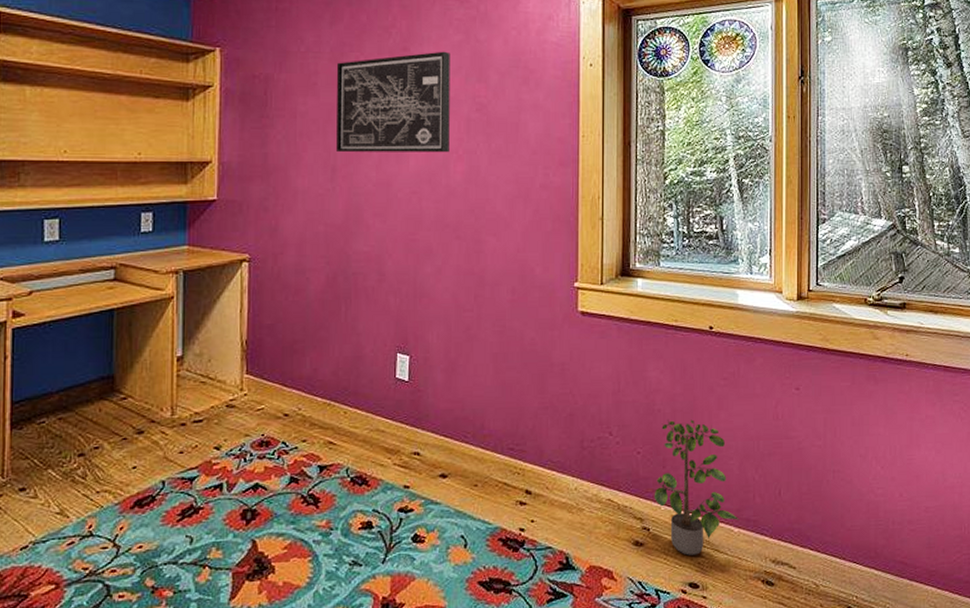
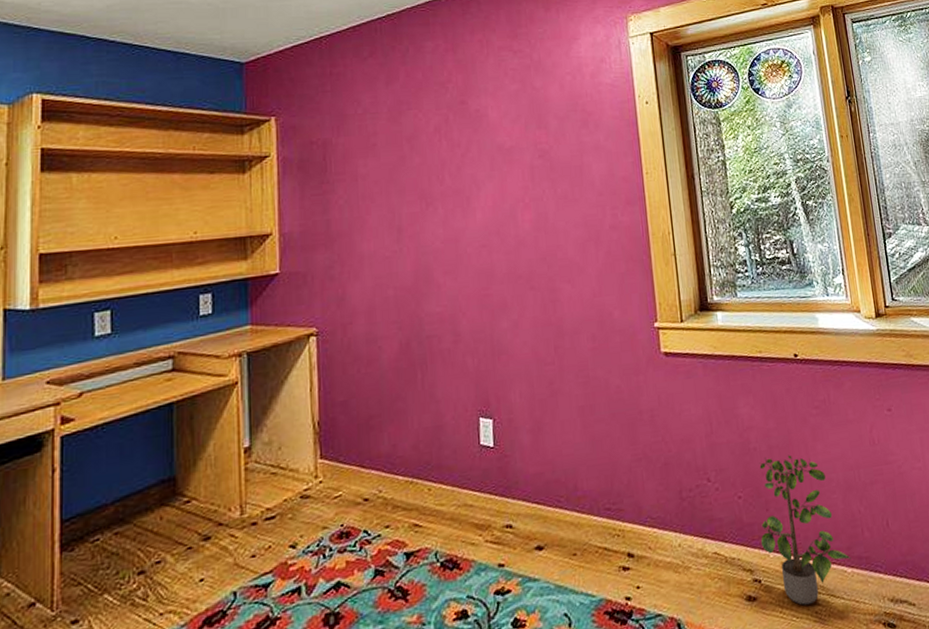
wall art: present [336,51,450,153] -> none [395,101,516,211]

